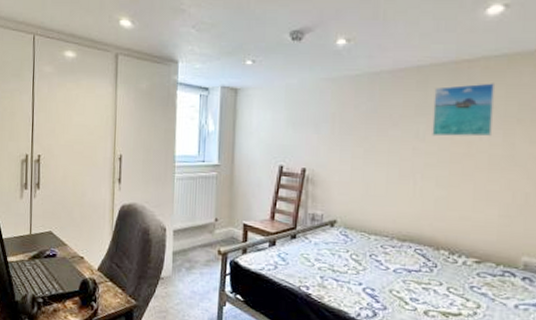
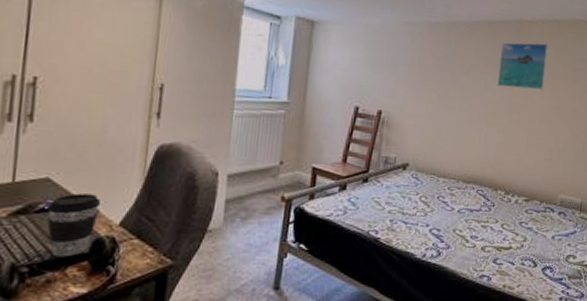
coffee cup: none [51,244,85,293] -> present [47,193,102,258]

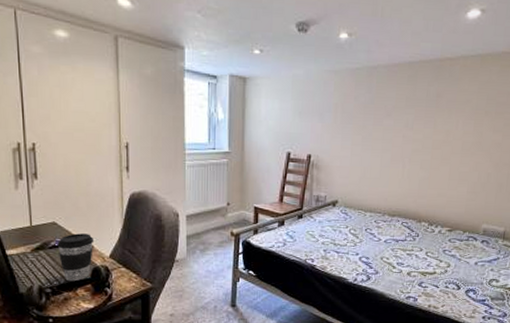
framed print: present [497,42,549,90] -> none [419,79,471,126]

